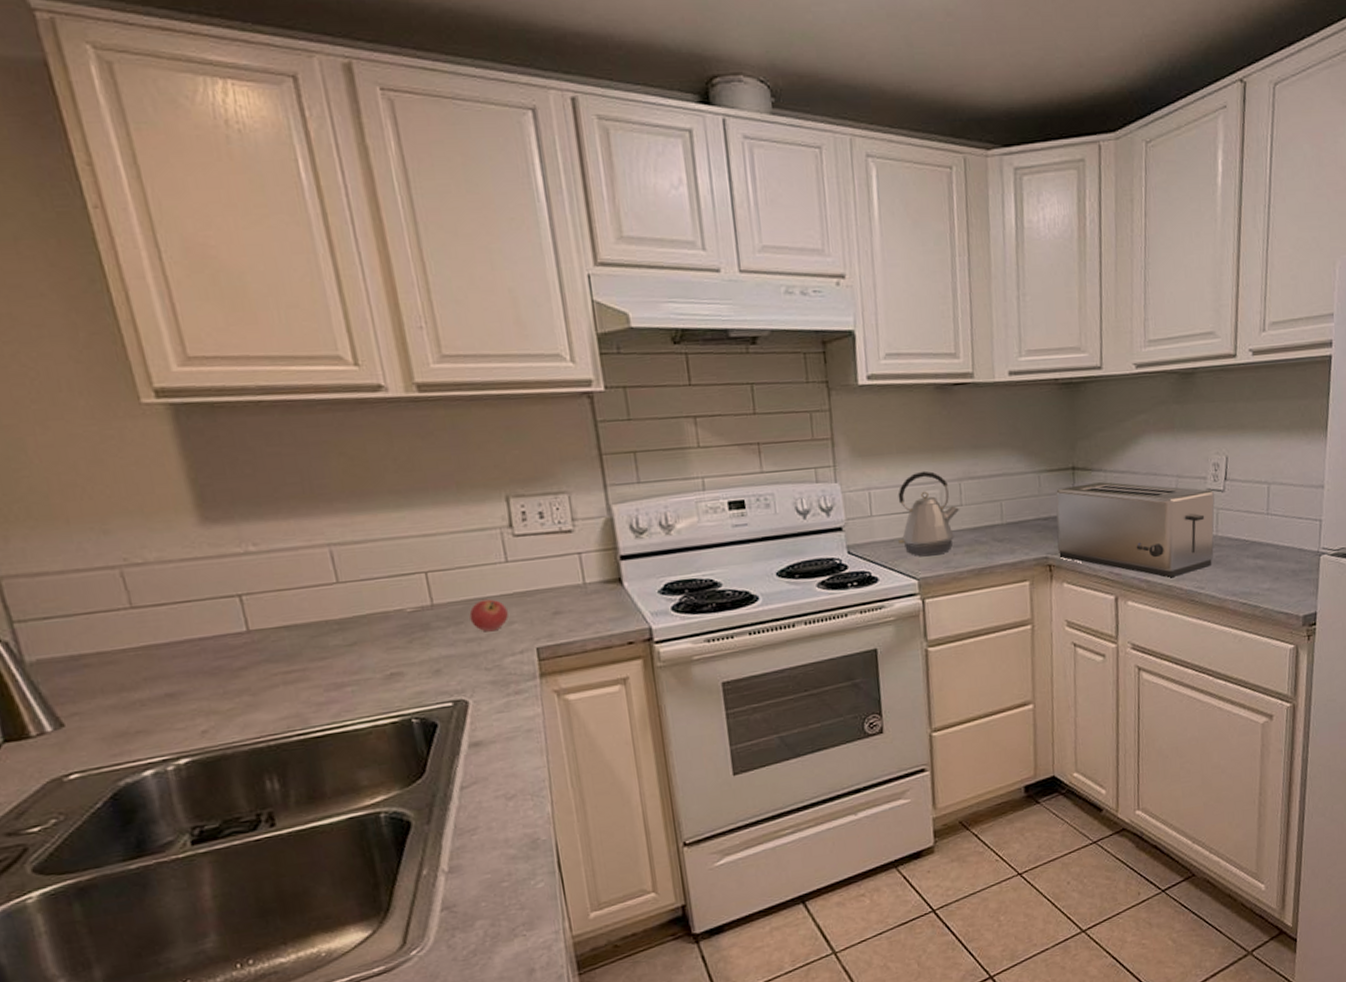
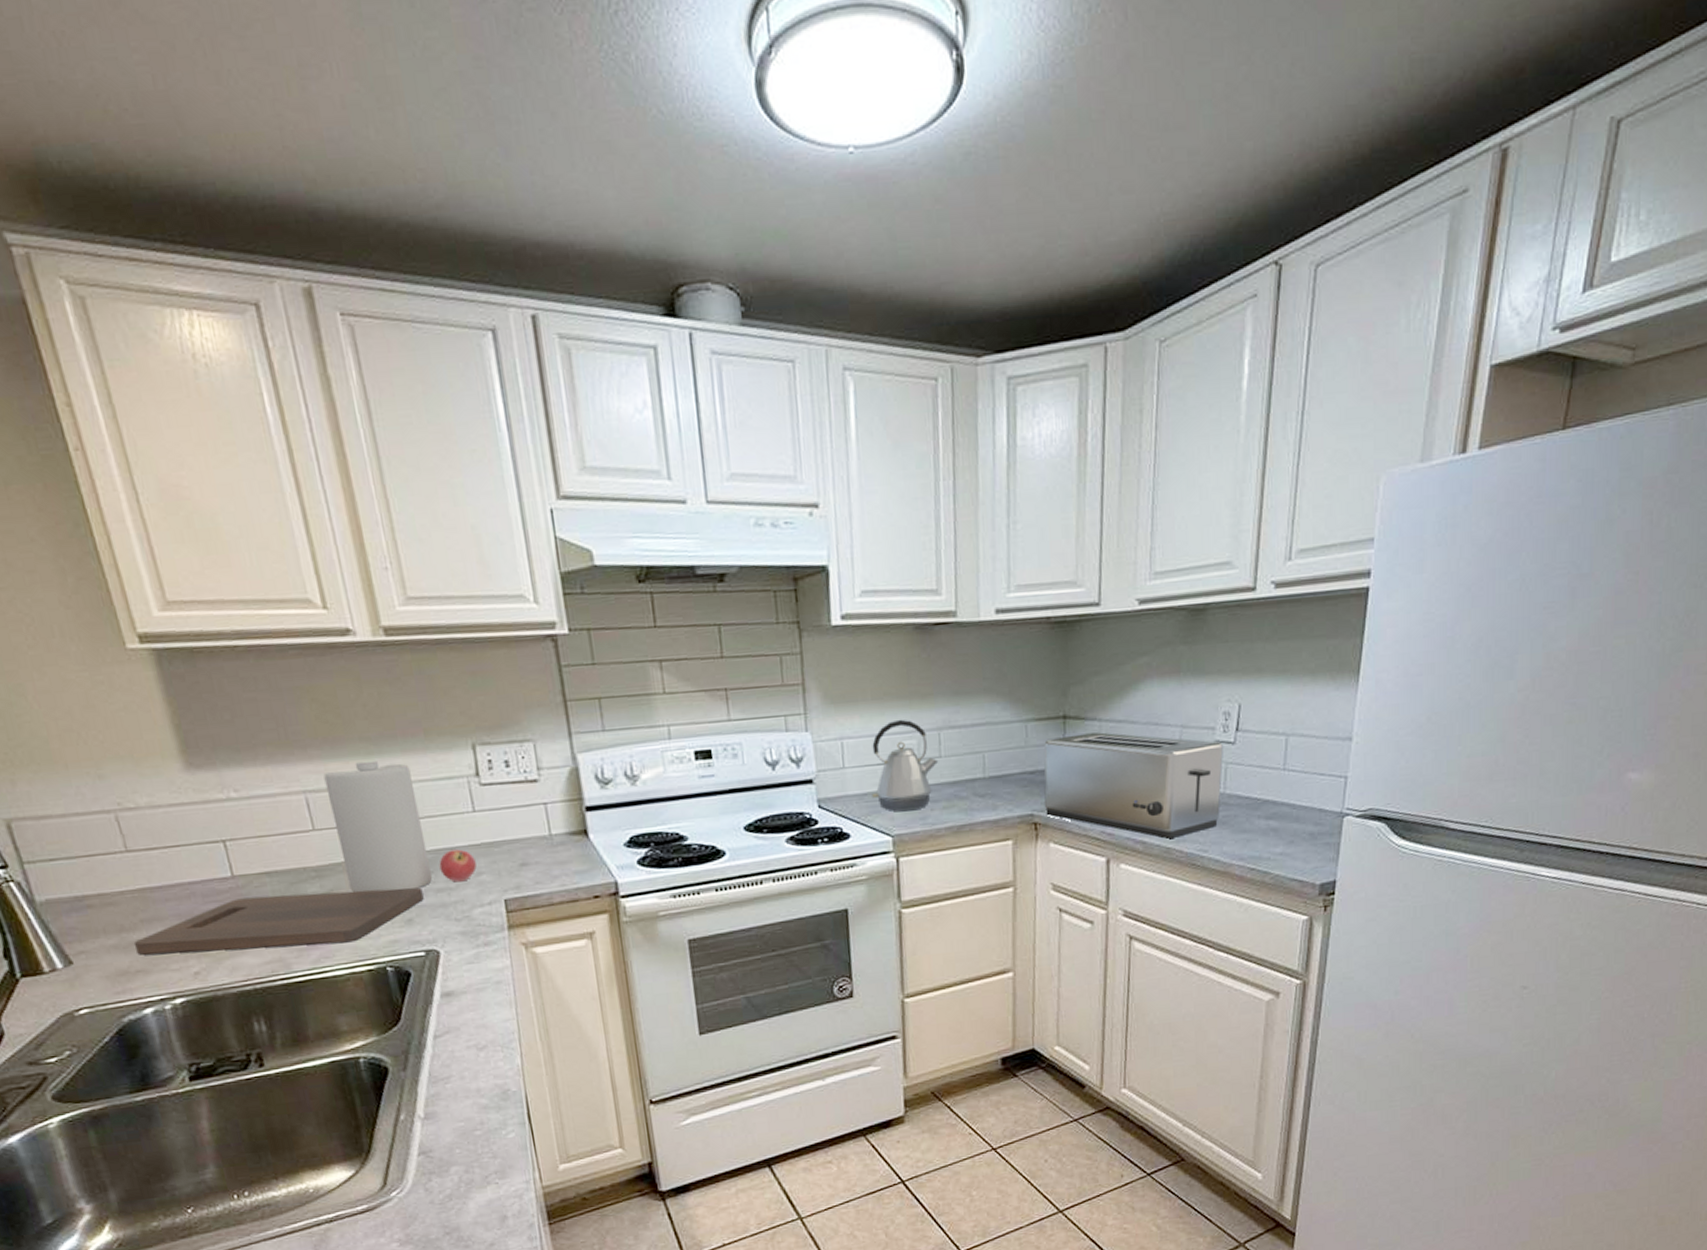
cutting board: none [134,638,453,715] -> present [133,887,424,955]
paper towel holder: none [349,513,462,645] -> present [323,760,432,893]

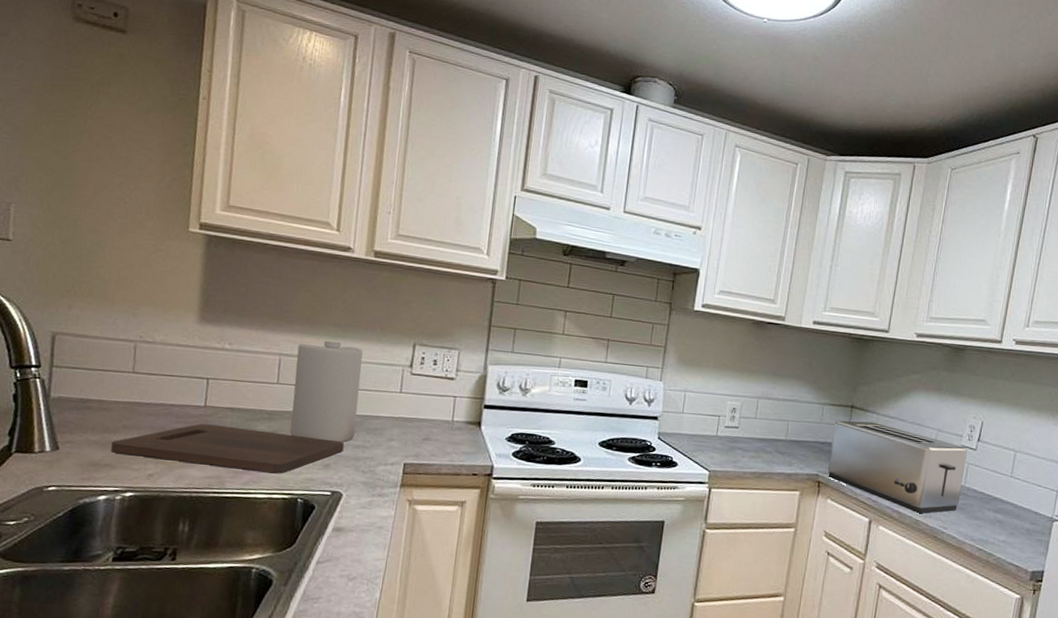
fruit: present [439,849,477,883] -> none [362,417,391,444]
kettle: present [872,719,939,812] -> none [700,385,754,455]

